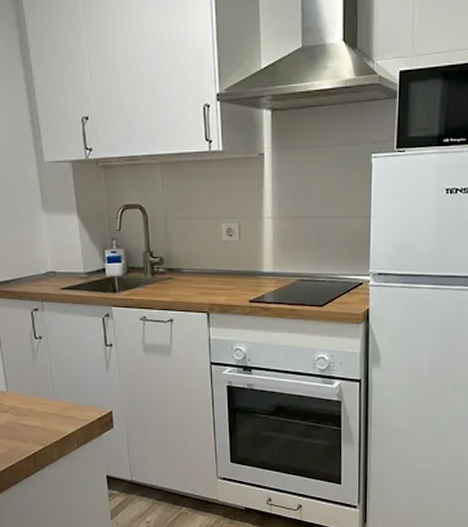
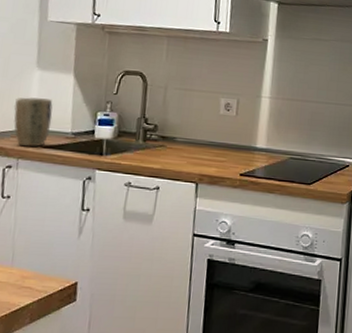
plant pot: none [29,241,66,290] -> present [13,97,53,147]

